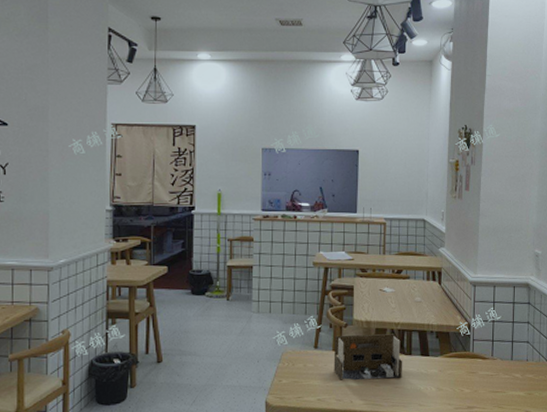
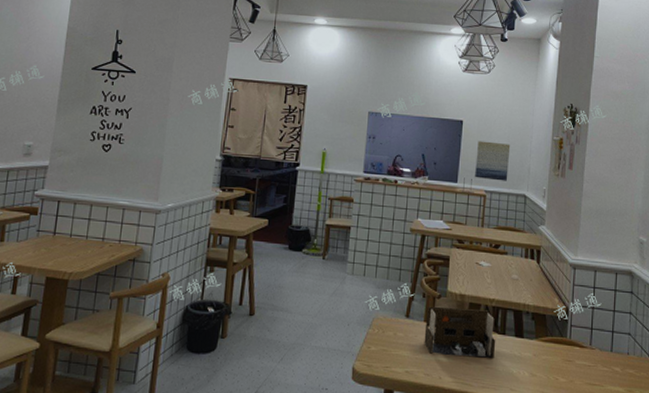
wall art: none [374,169,408,208] -> present [475,141,511,181]

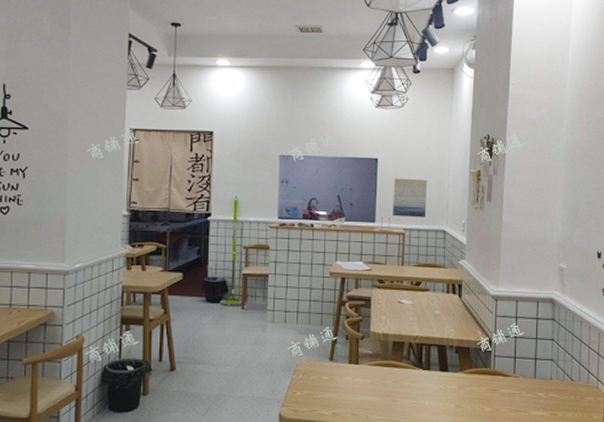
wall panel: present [424,306,496,358] -> none [349,347,421,395]

